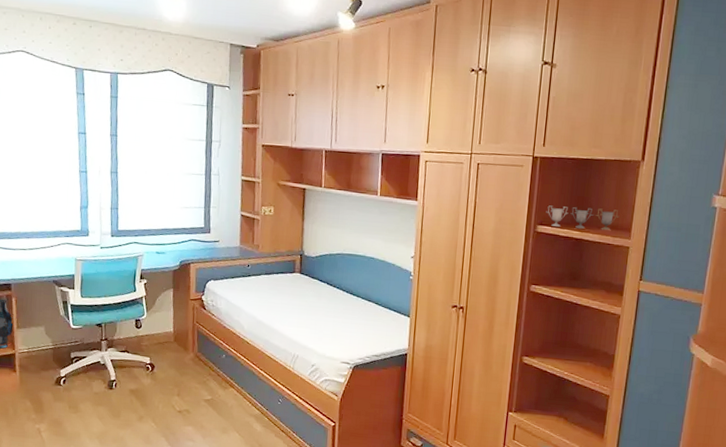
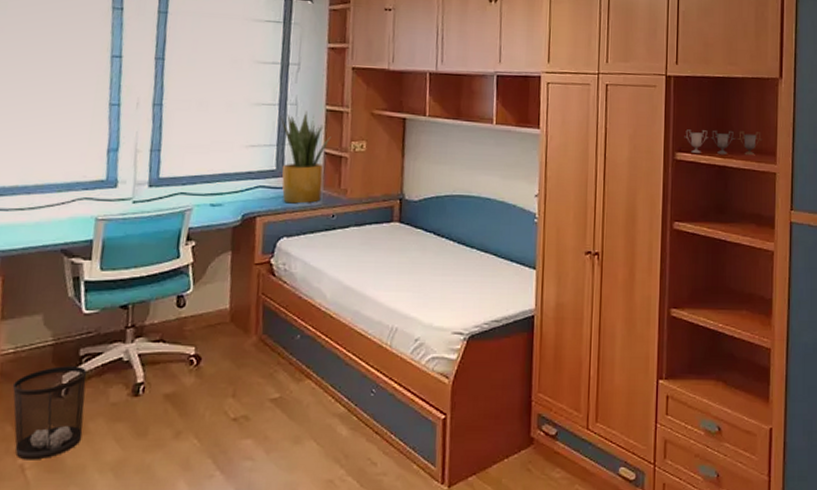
waste bin: none [28,364,77,427] -> present [12,366,88,460]
planter: none [207,180,246,255] -> present [281,110,331,204]

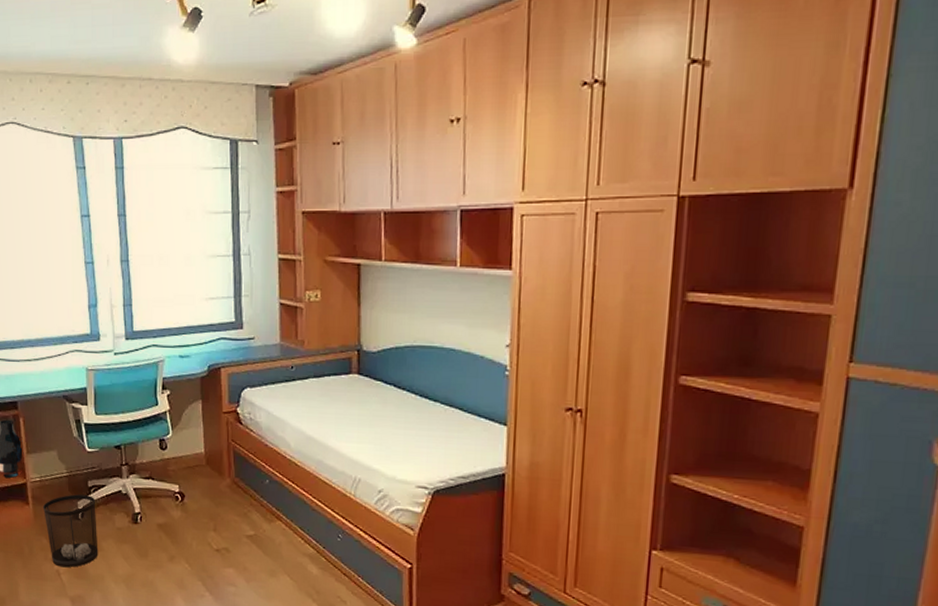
planter: present [281,110,331,204] -> none [236,260,285,355]
trophy: present [684,129,763,156] -> none [699,262,815,294]

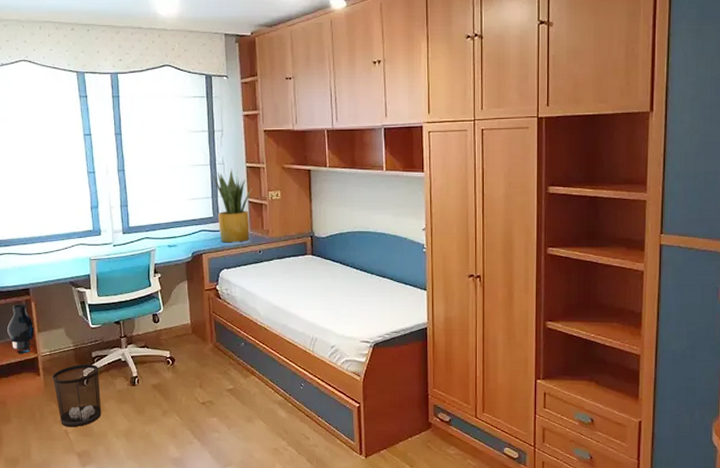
planter: none [236,260,285,355] -> present [213,168,252,243]

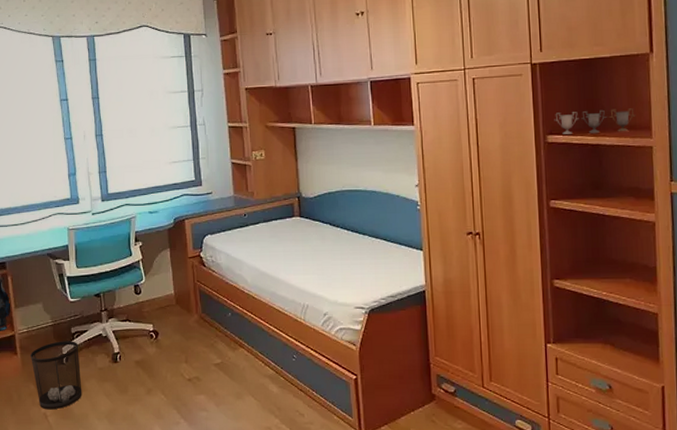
planter: present [213,168,252,243] -> none [193,128,235,207]
trophy: none [556,164,633,186] -> present [554,108,636,134]

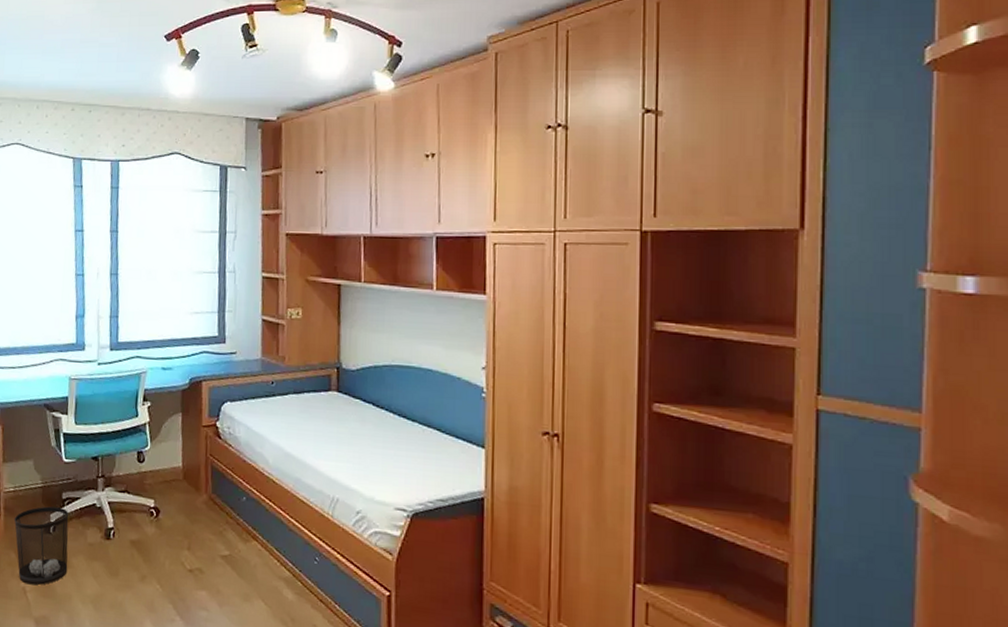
trophy: present [554,108,636,134] -> none [666,294,776,326]

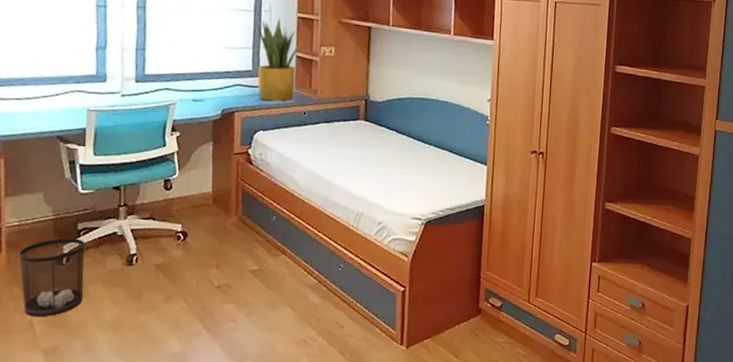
planter: none [221,278,268,370] -> present [256,17,302,102]

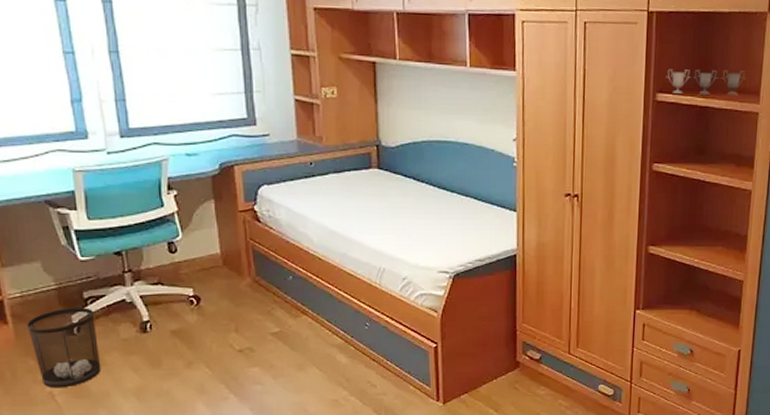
planter: present [256,17,302,102] -> none [245,55,300,152]
trophy: none [624,45,695,71] -> present [665,69,747,96]

